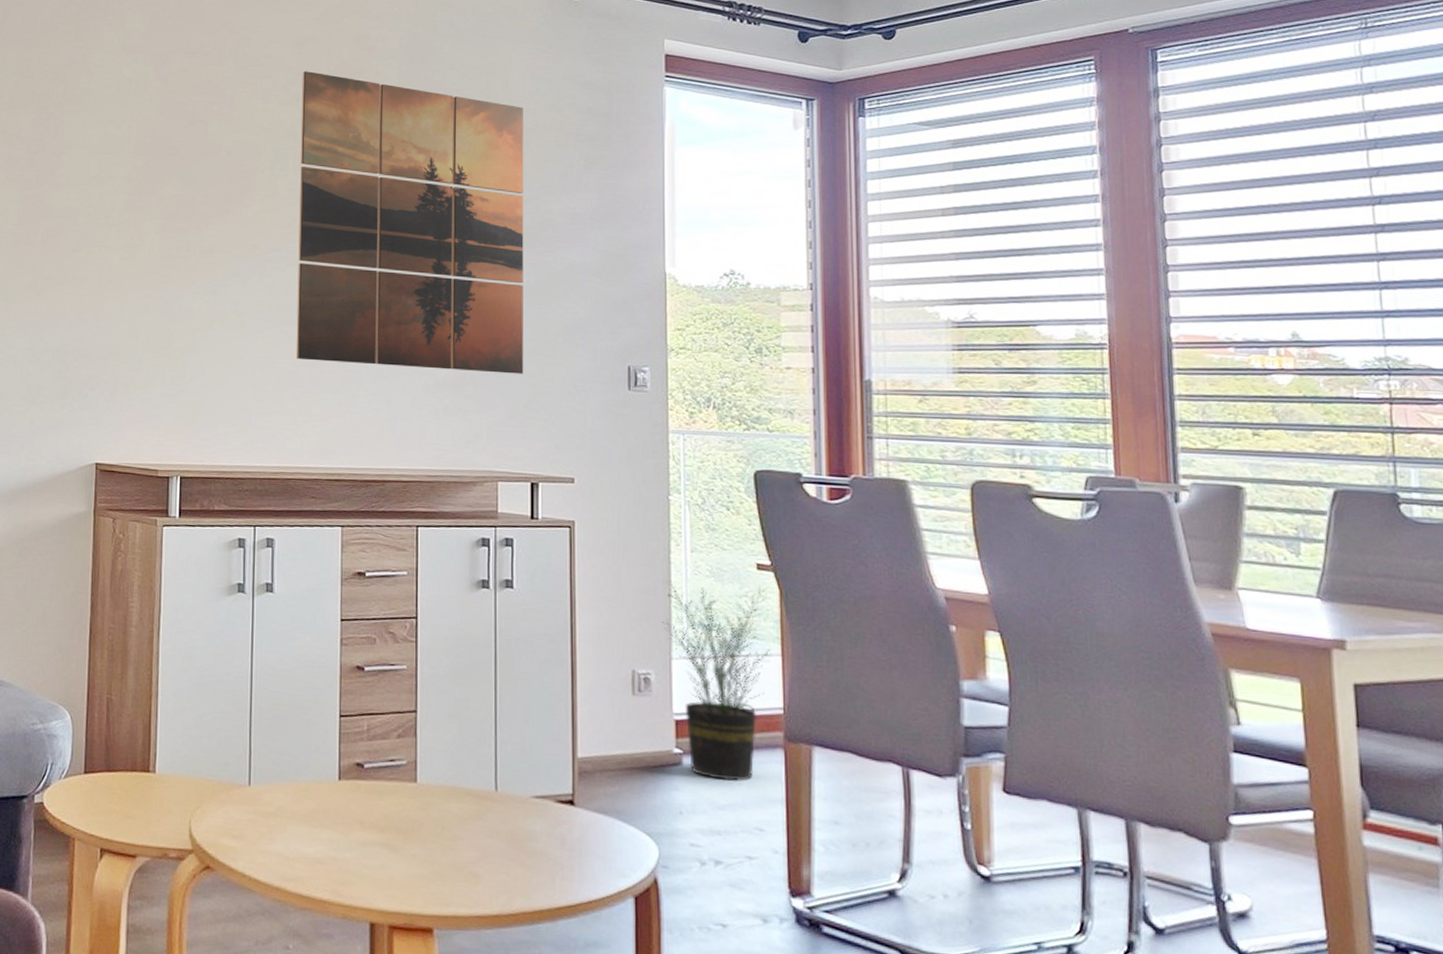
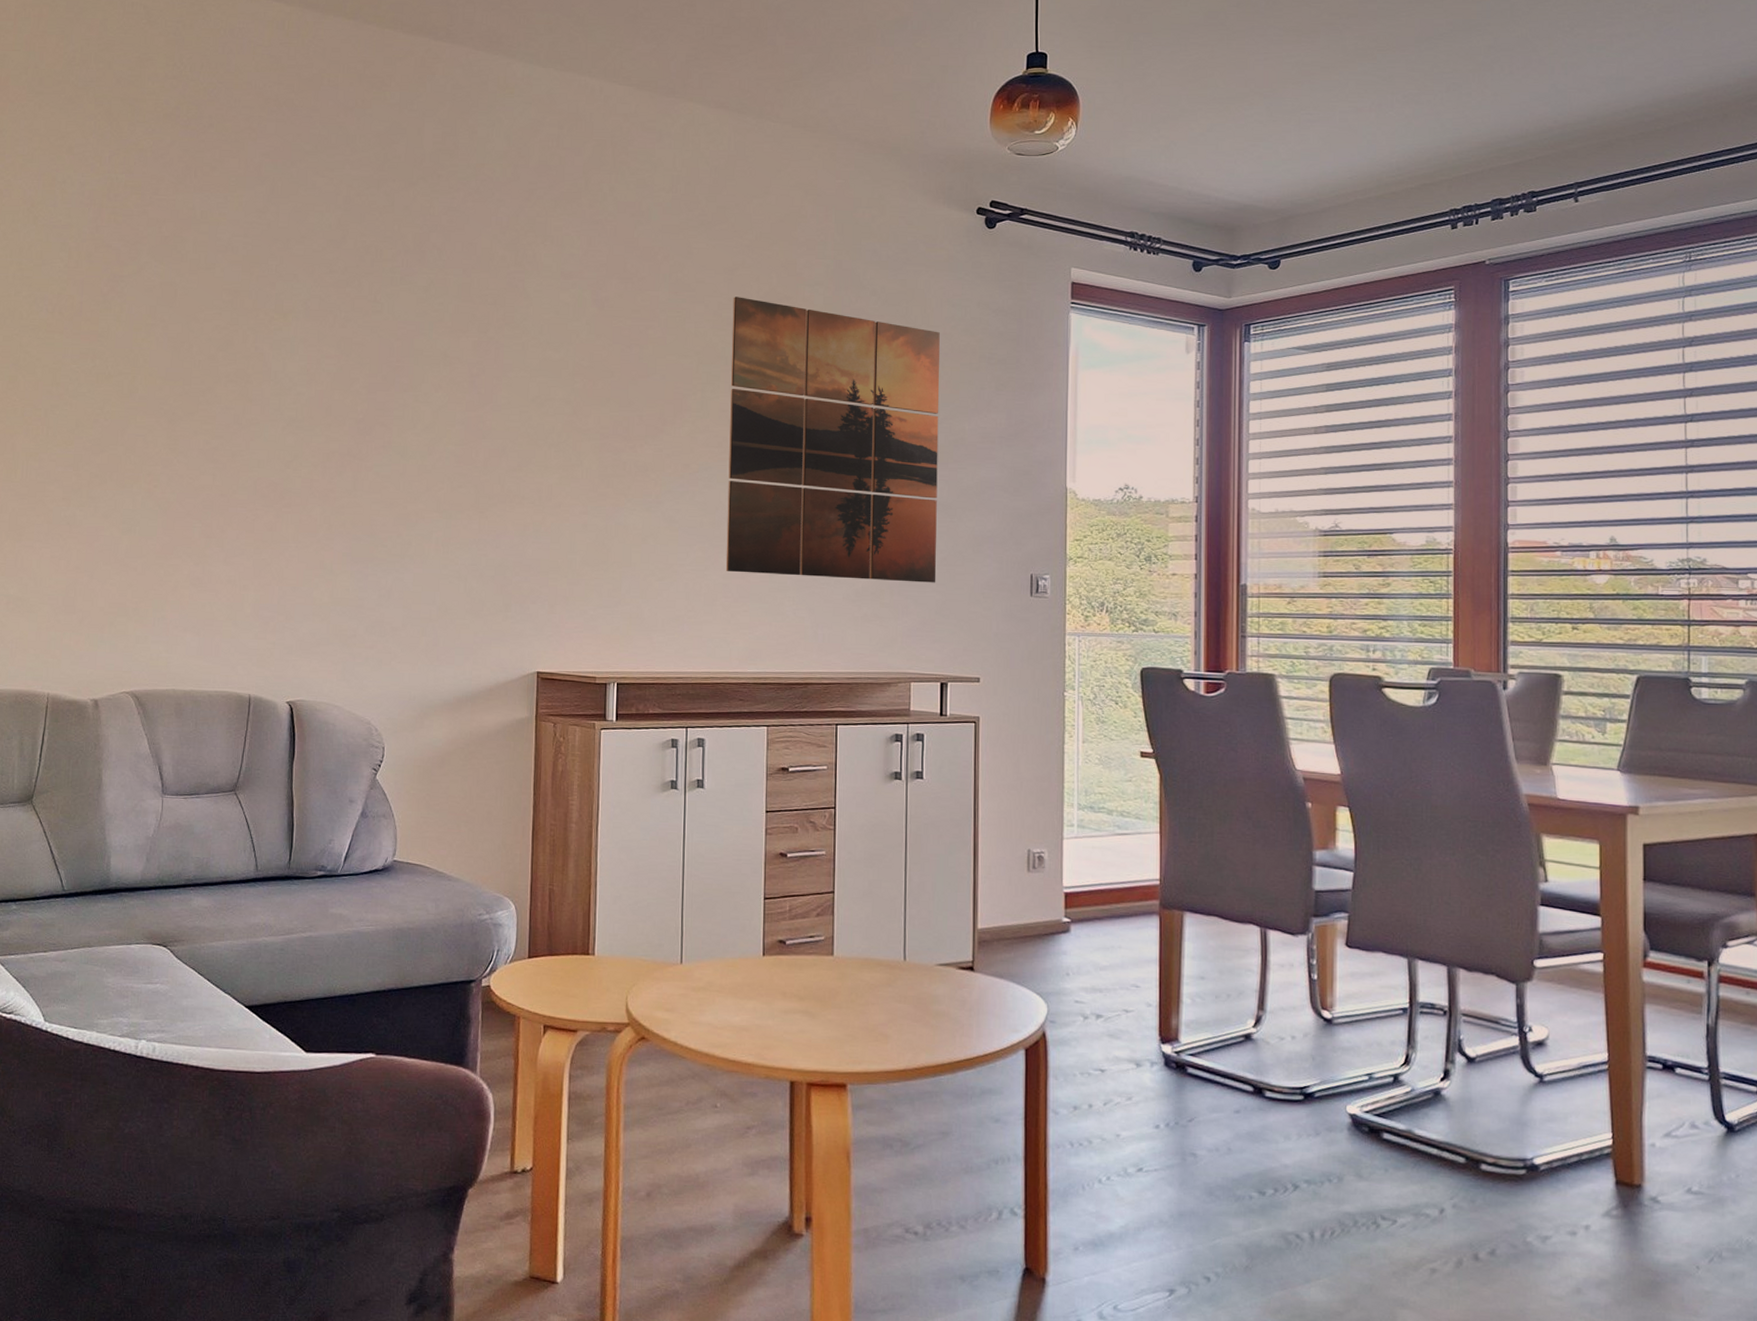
potted plant: present [661,580,773,781] -> none [1054,768,1152,945]

